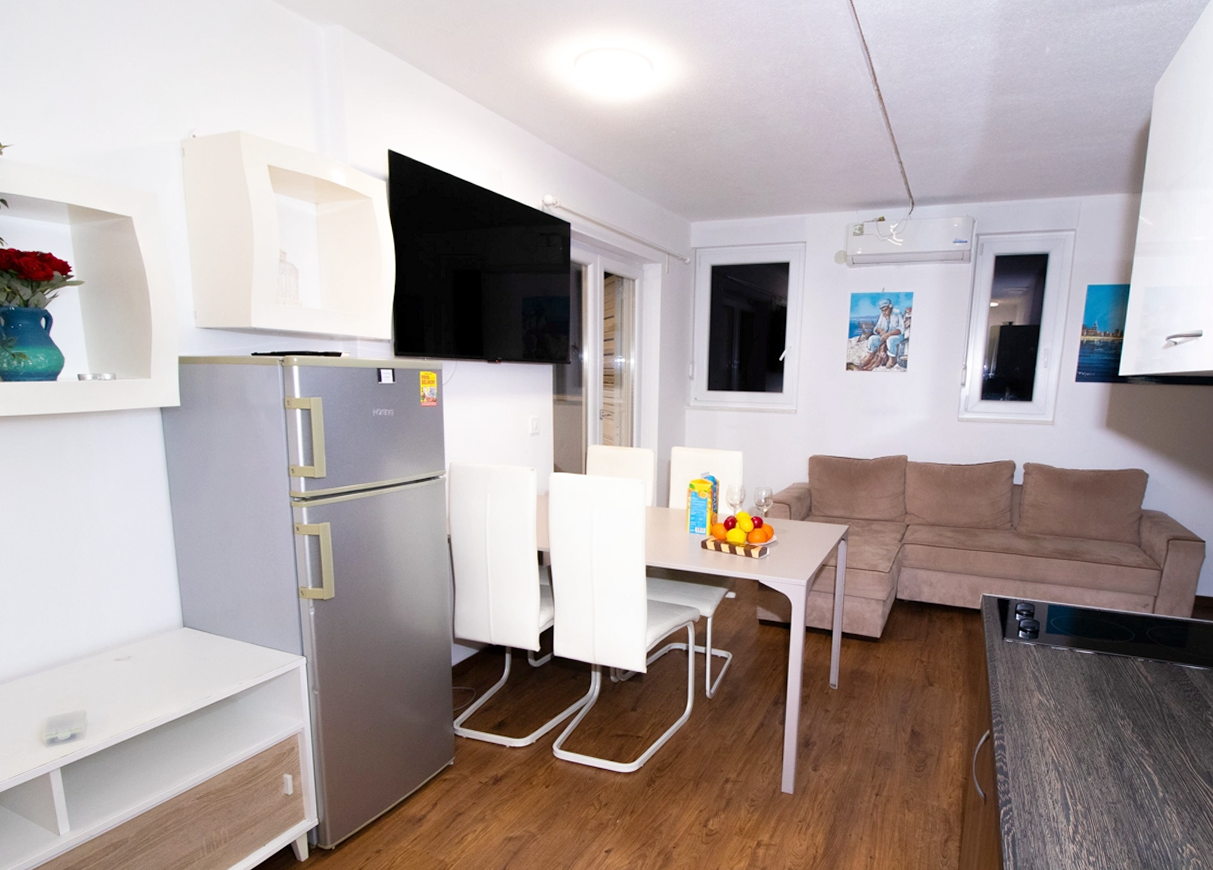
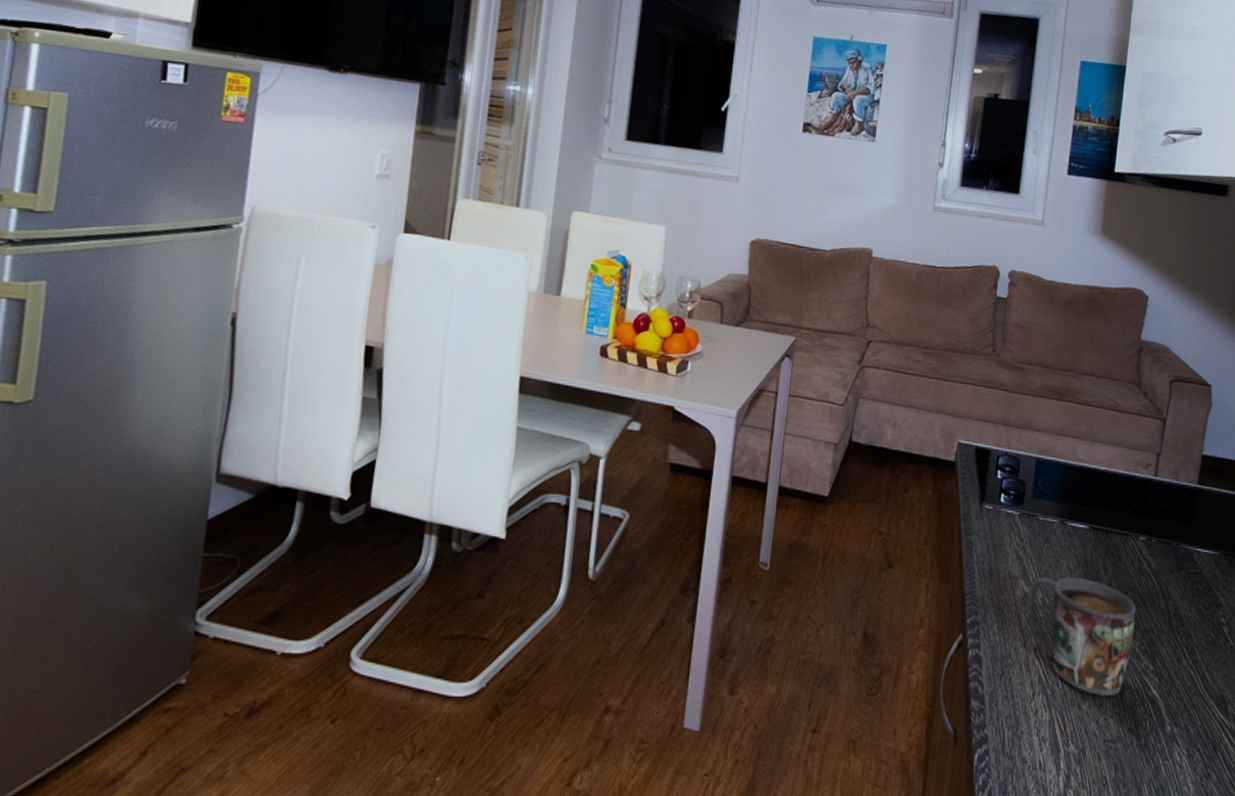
mug: none [1042,689,1134,772] -> present [1027,577,1136,695]

